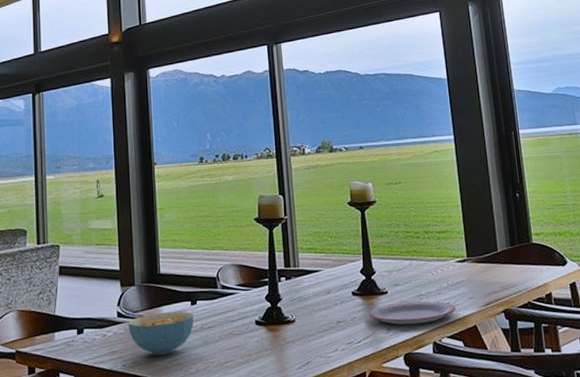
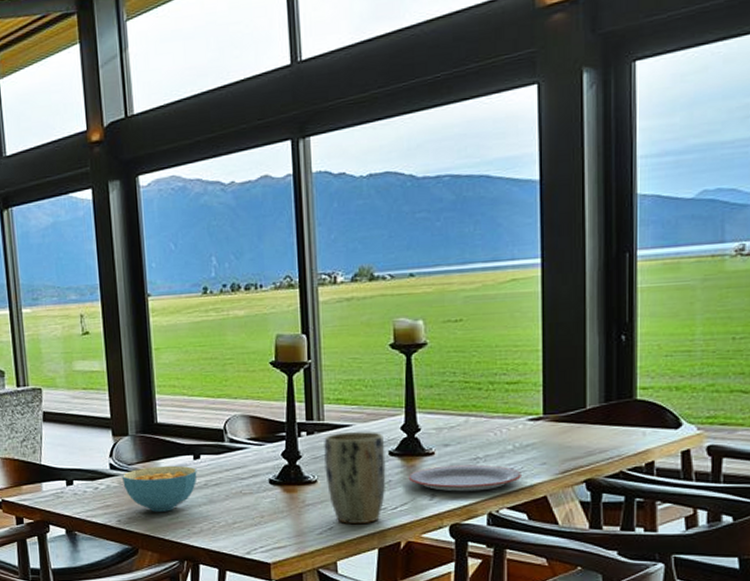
plant pot: none [299,275,351,358] -> present [324,431,386,525]

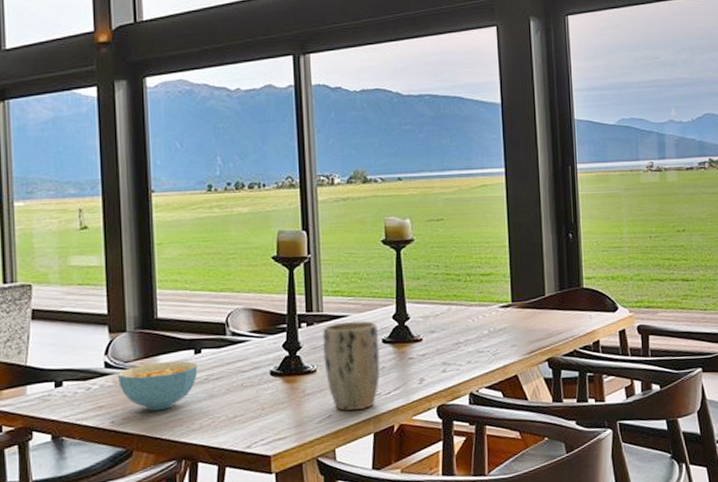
plate: present [408,464,521,492] -> none [400,348,496,375]

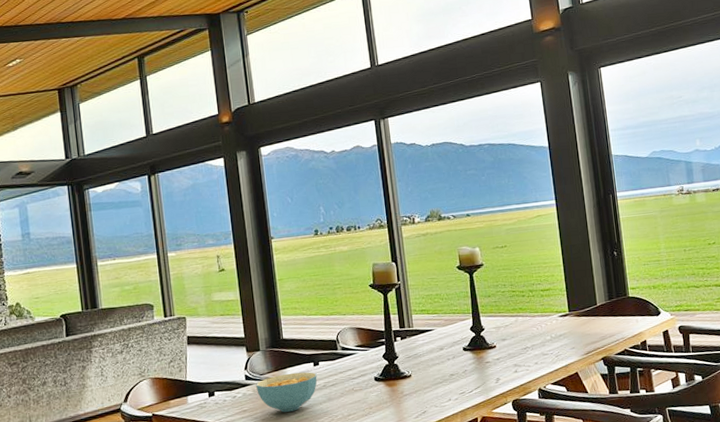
plant pot: present [323,321,380,411] -> none [414,333,463,407]

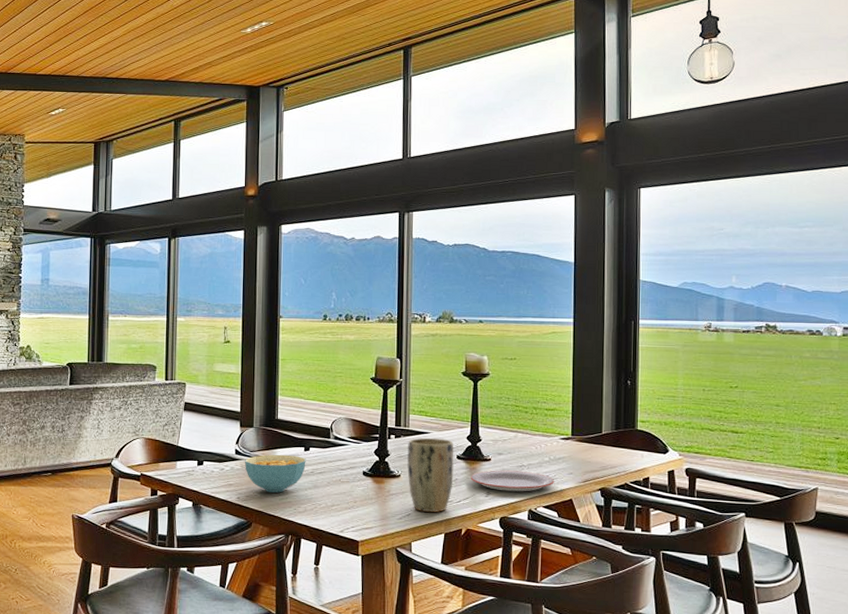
plant pot: none [414,333,463,407] -> present [407,437,454,513]
plate: none [478,352,559,375] -> present [470,470,554,492]

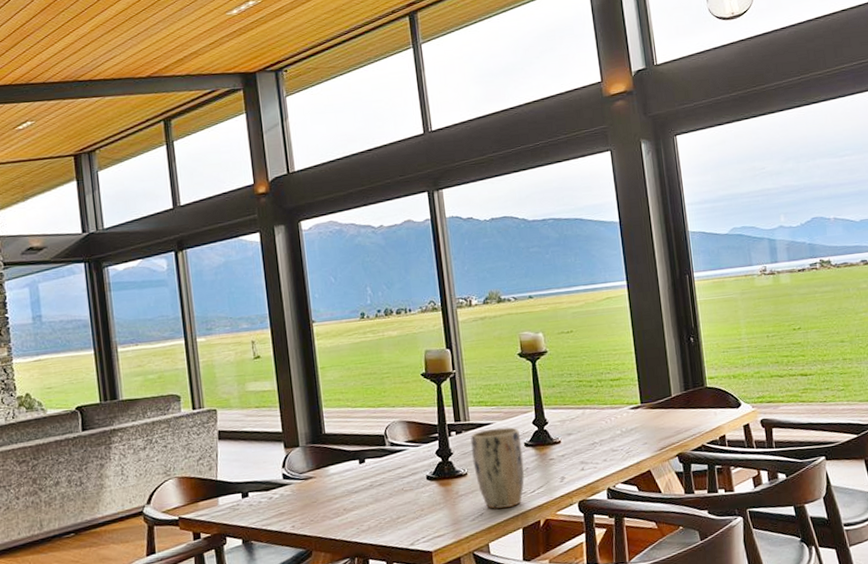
cereal bowl: present [245,454,306,493] -> none [295,470,363,515]
plate: present [470,470,554,492] -> none [541,448,630,474]

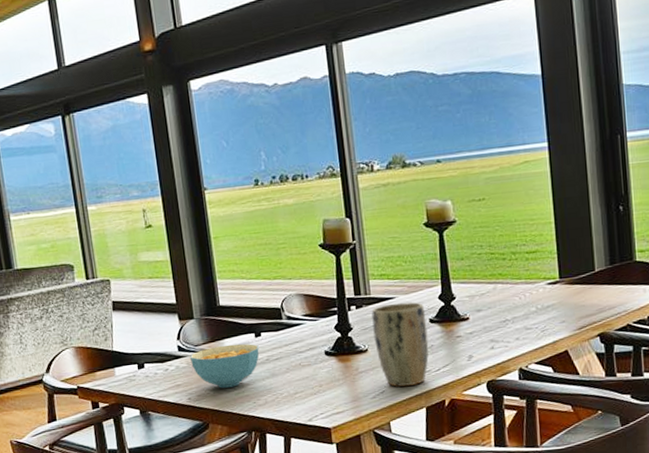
cereal bowl: none [295,470,363,515] -> present [190,343,259,388]

